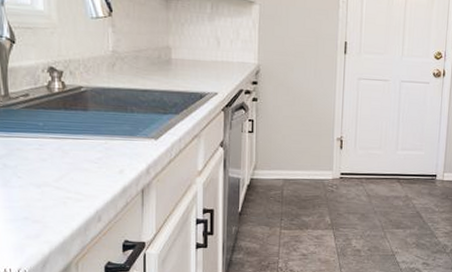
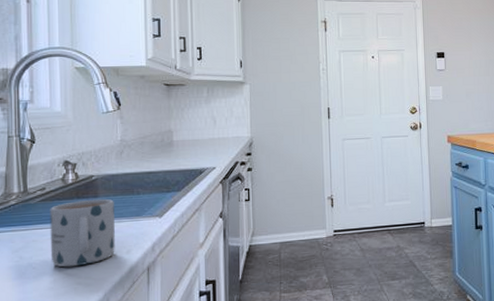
mug: none [35,112,107,181] -> present [50,198,115,268]

